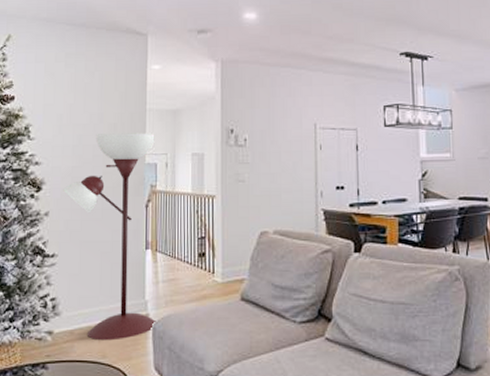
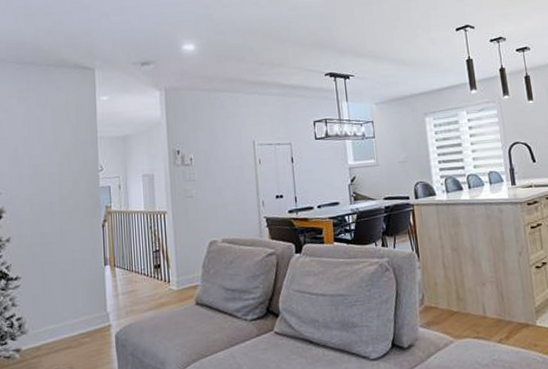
floor lamp: present [63,133,158,341] -> none [23,159,120,354]

